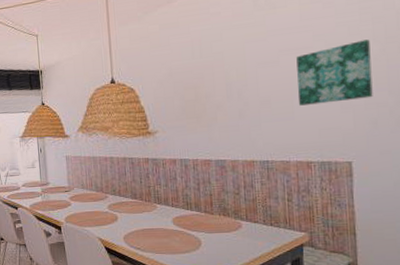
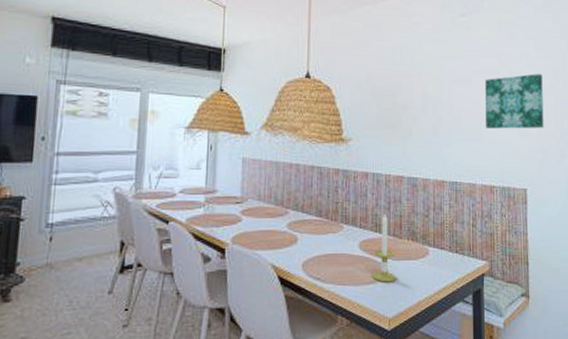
candle: none [186,193,211,252] -> present [371,213,397,283]

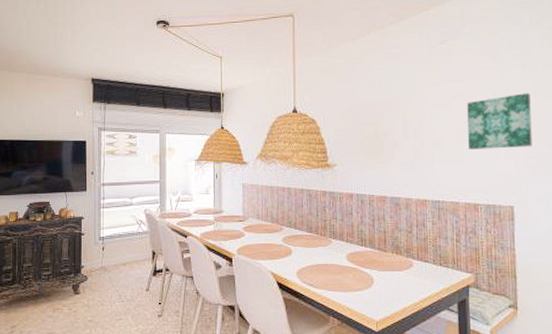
candle: present [371,213,397,283] -> none [359,229,383,290]

